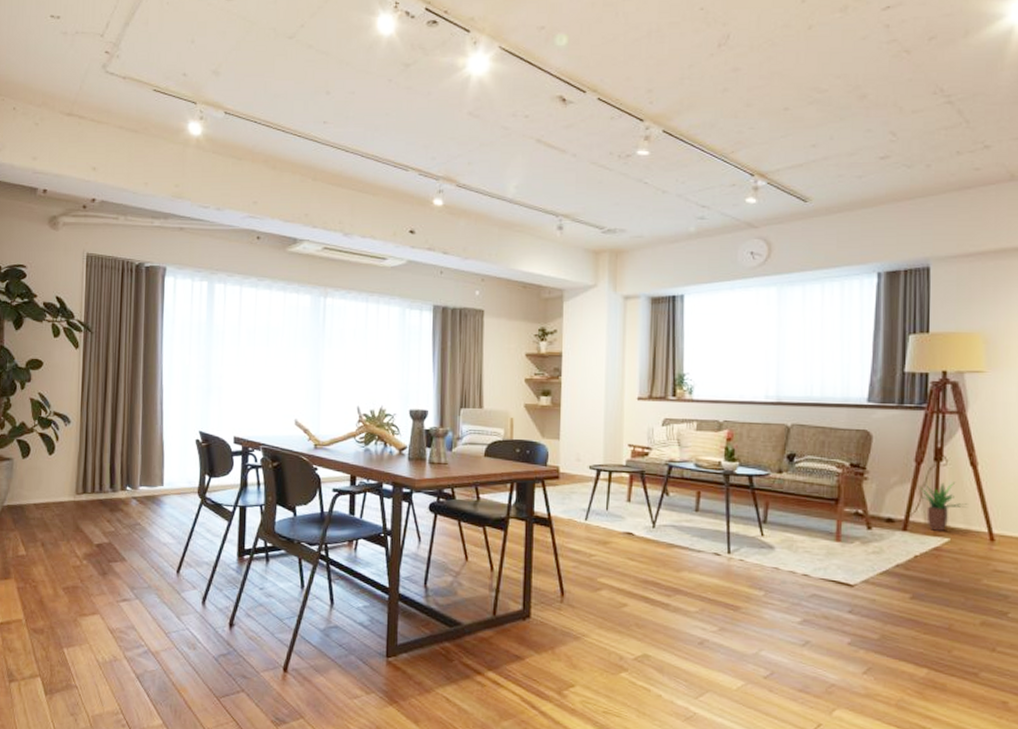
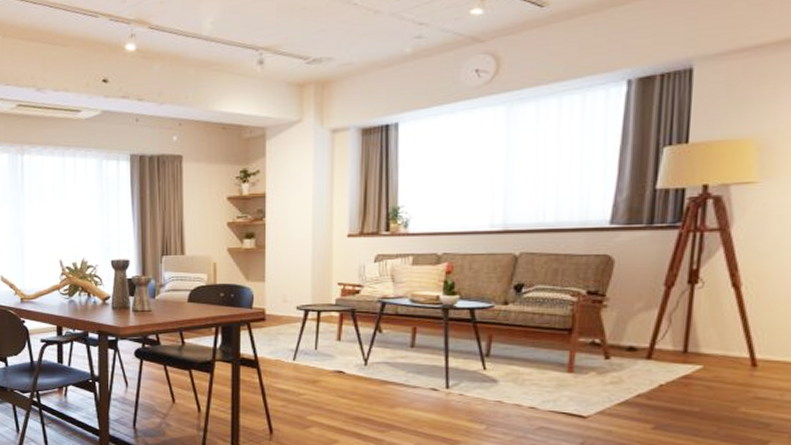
potted plant: present [916,481,968,531] -> none [665,305,727,358]

